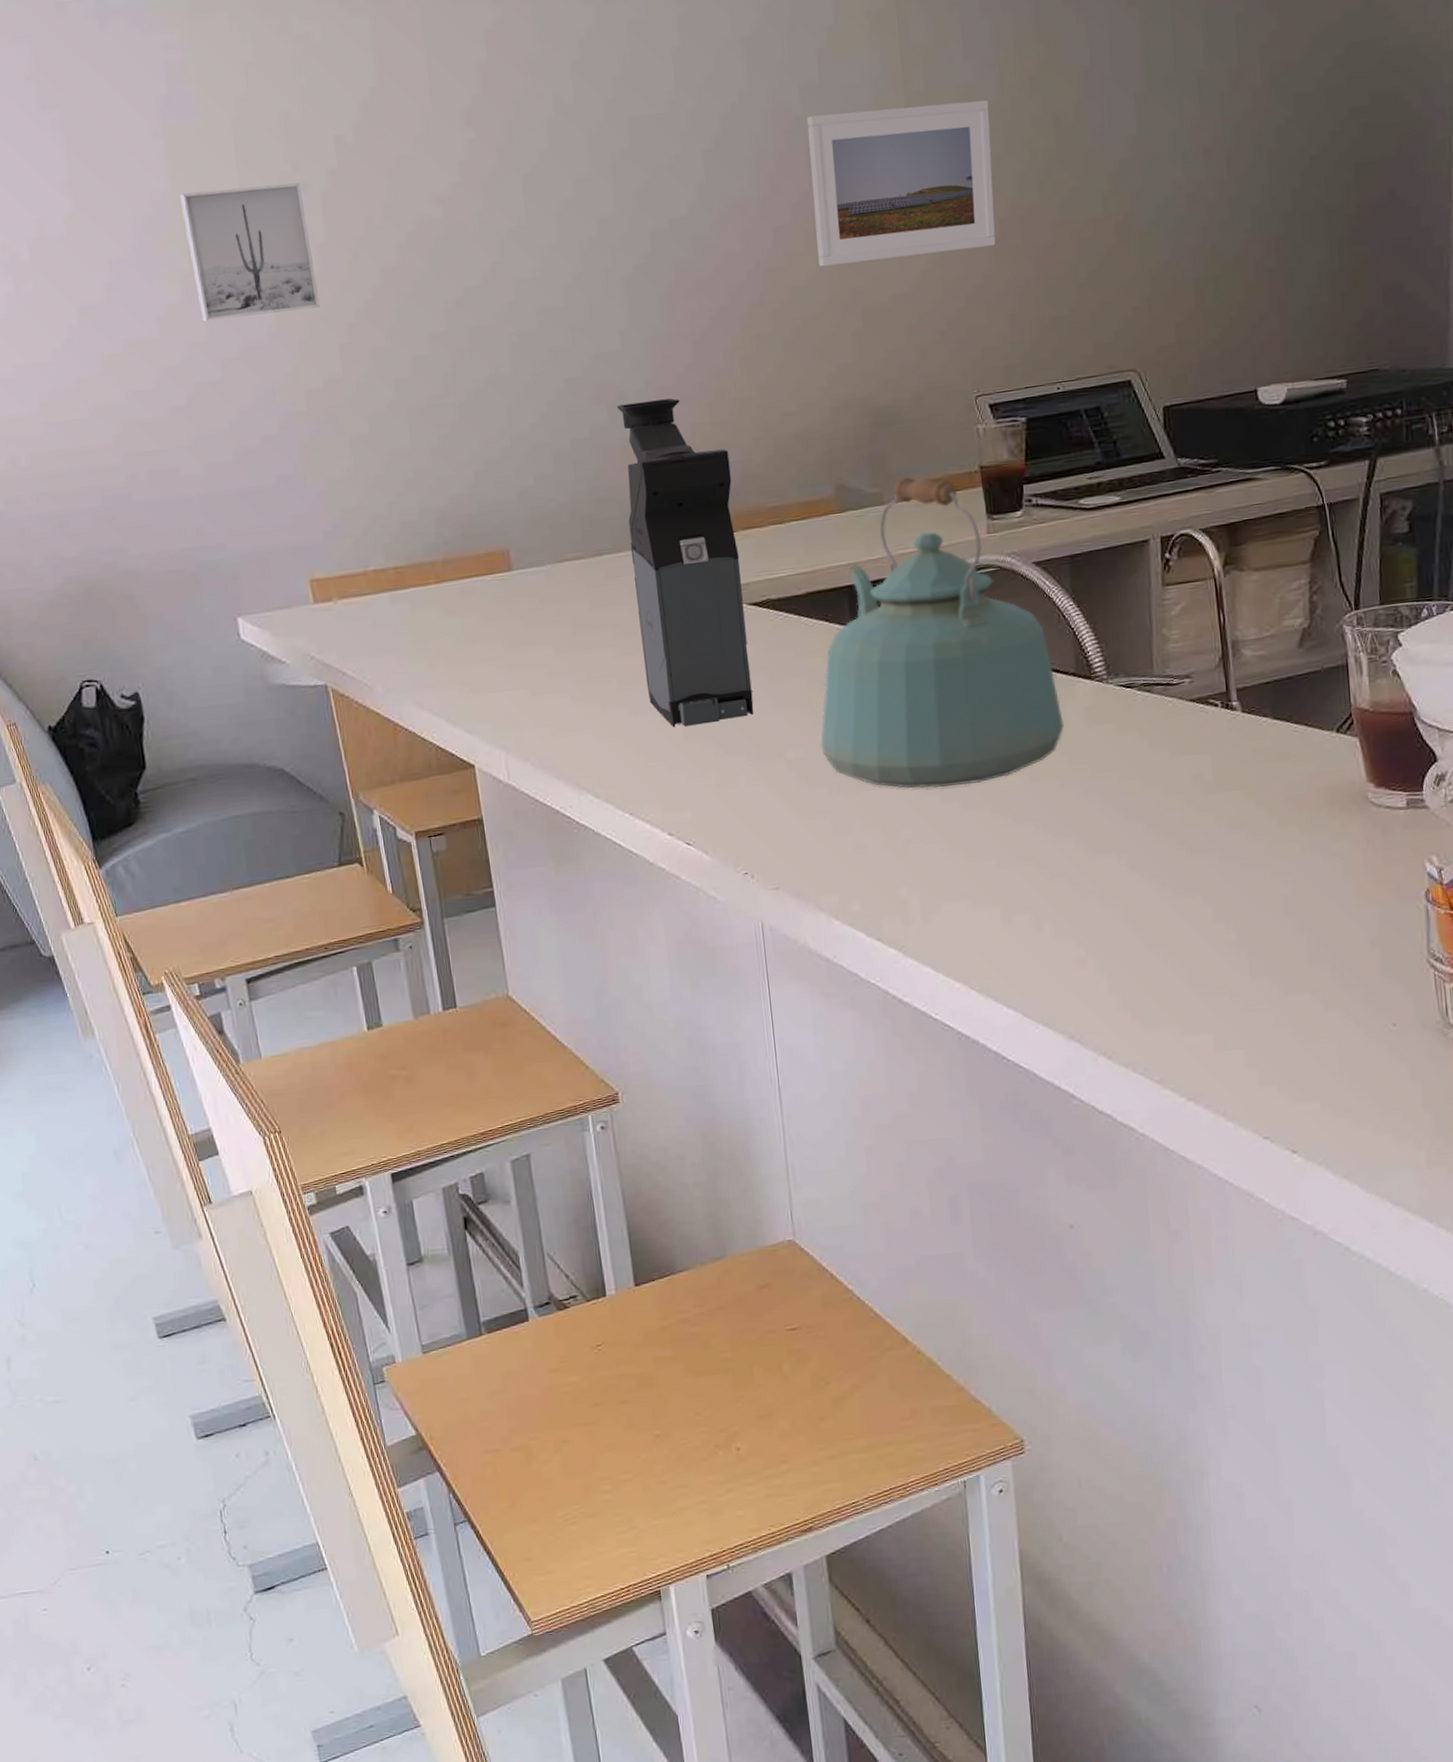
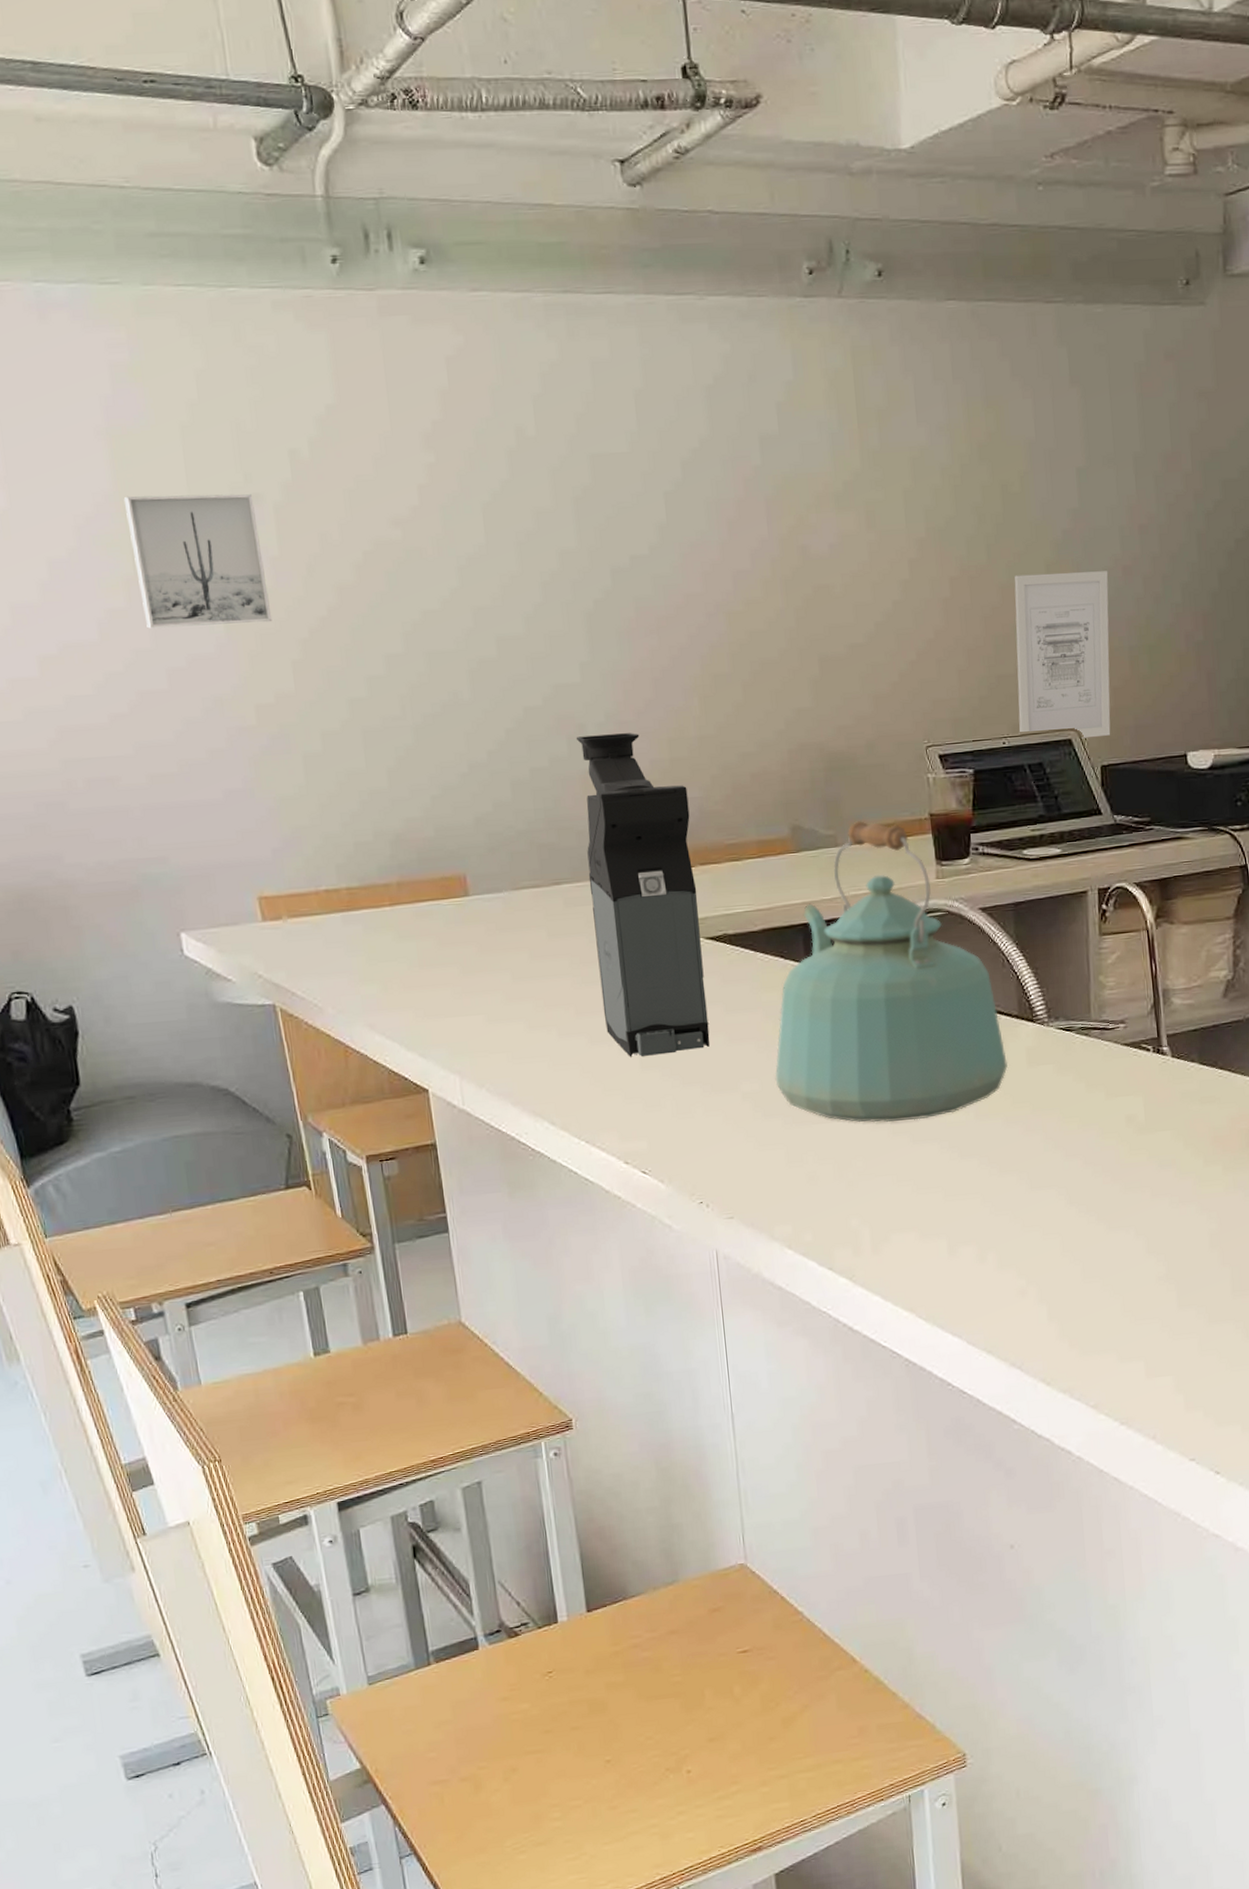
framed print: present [806,100,996,267] -> none [766,463,946,613]
wall art: none [1068,200,1174,379] -> present [1014,571,1111,739]

